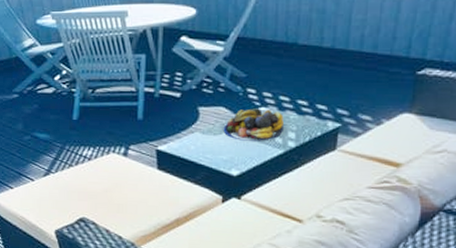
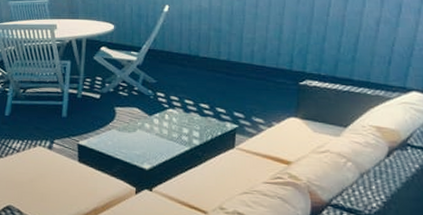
fruit bowl: present [223,108,285,141] -> none [136,110,190,139]

